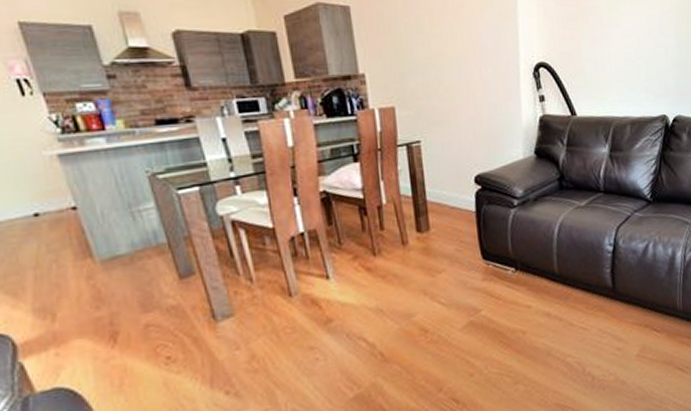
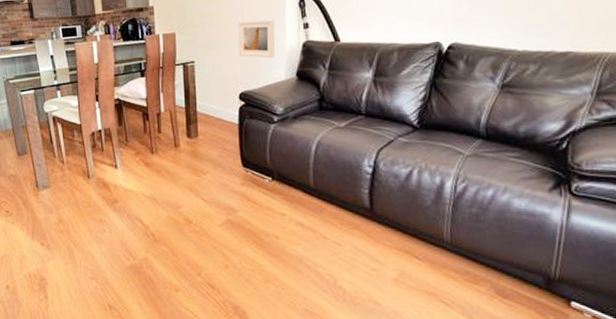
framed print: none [469,91,511,135] -> present [238,19,275,58]

